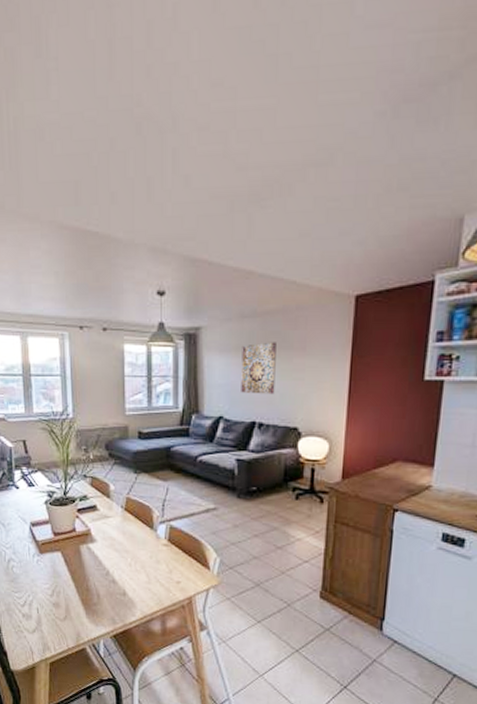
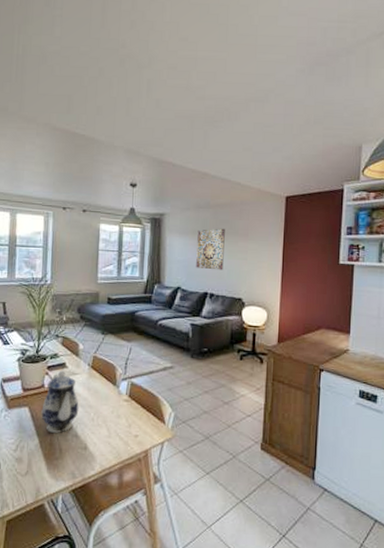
teapot: none [75,513,115,579] -> present [41,370,79,433]

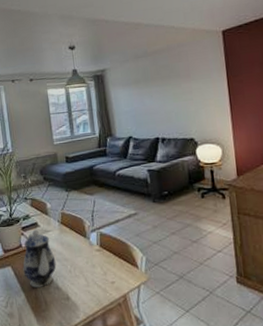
wall art: present [196,228,225,271] -> none [140,73,171,116]

